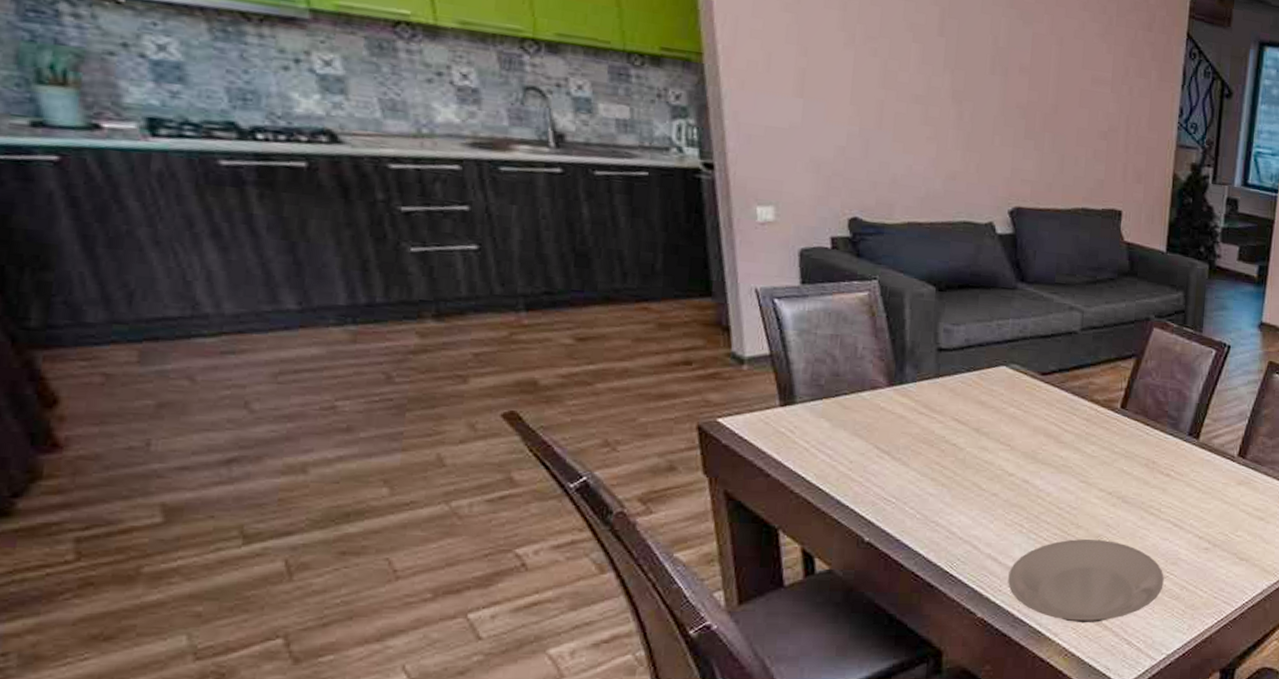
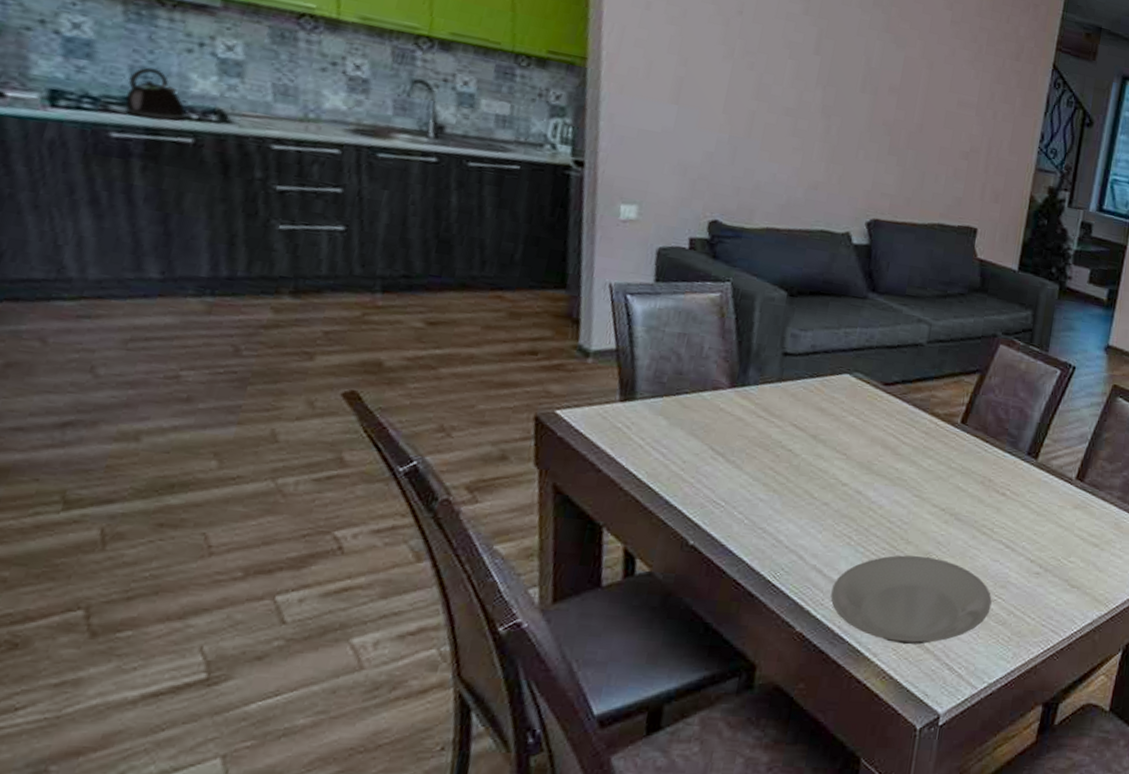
kettle: none [227,88,295,146] -> present [124,67,187,122]

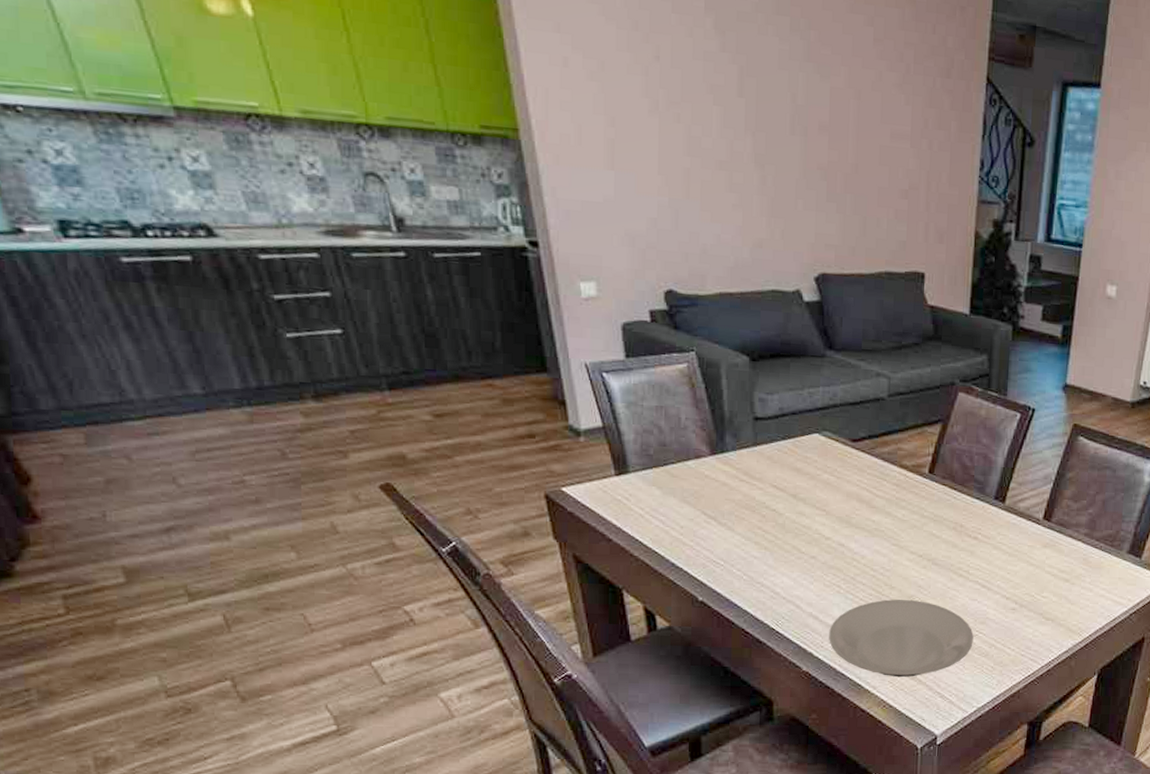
kettle: present [124,67,187,122] -> none [121,188,179,241]

